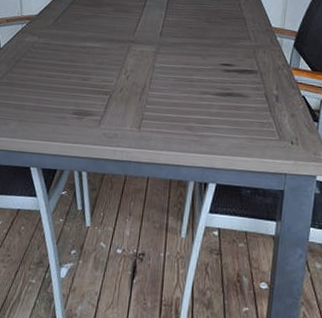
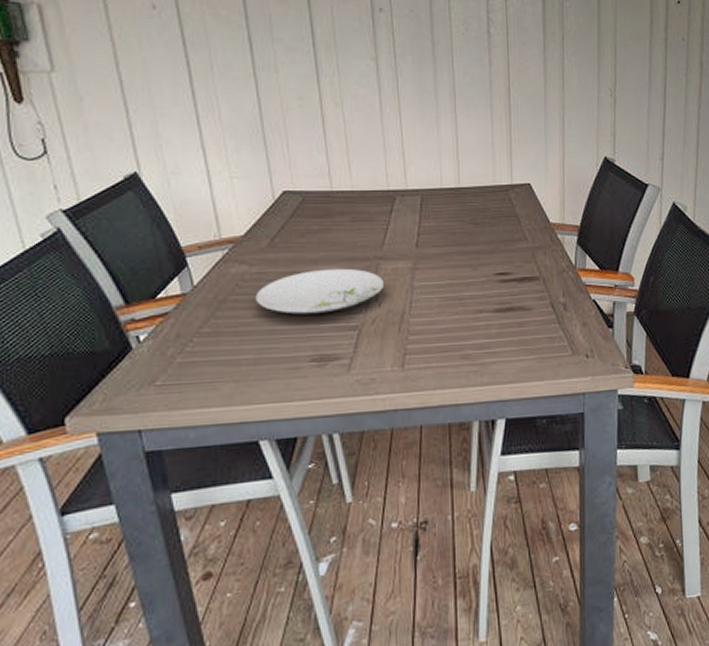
plate: none [40,45,133,79] -> present [255,268,385,315]

